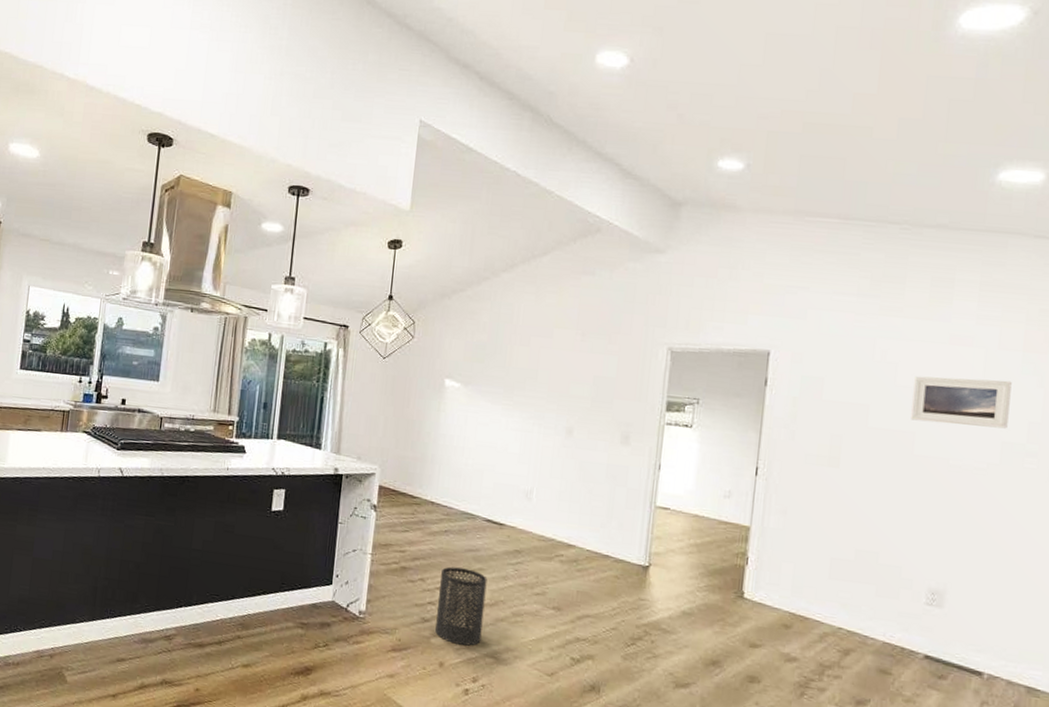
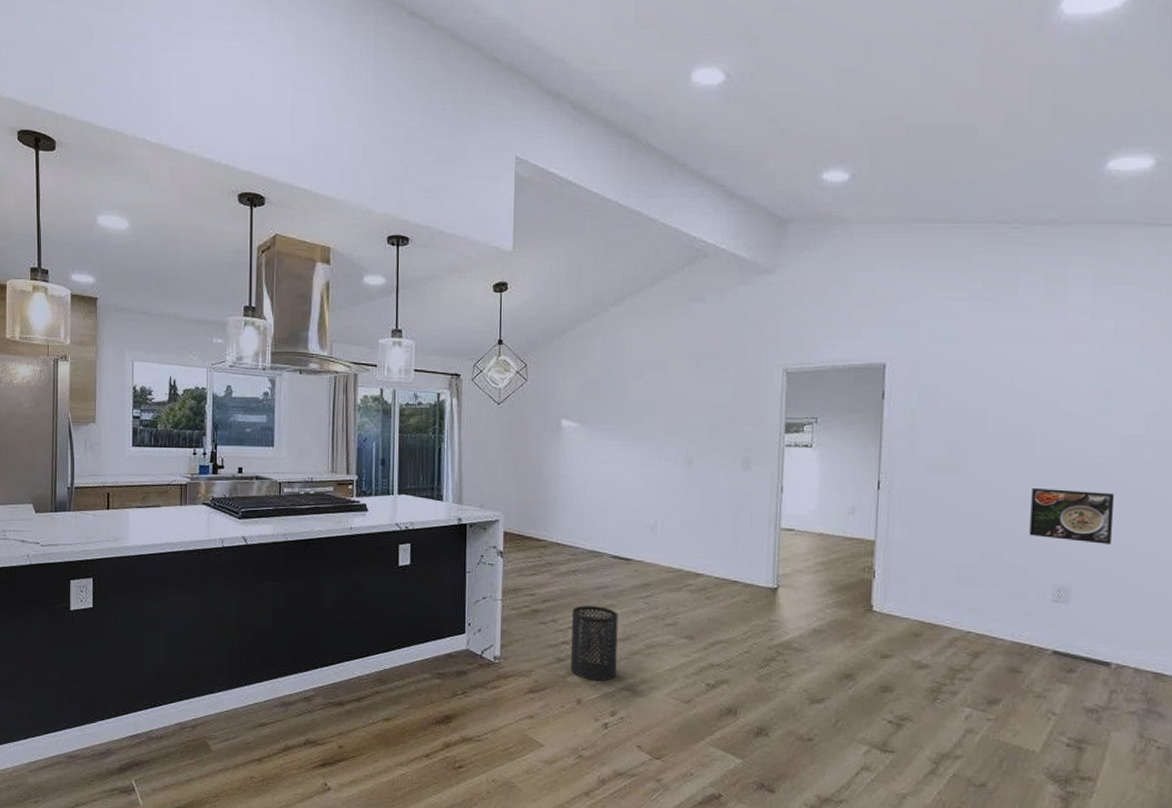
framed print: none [905,488,992,551] -> present [1029,488,1114,544]
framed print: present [911,376,1012,429] -> none [1029,373,1129,422]

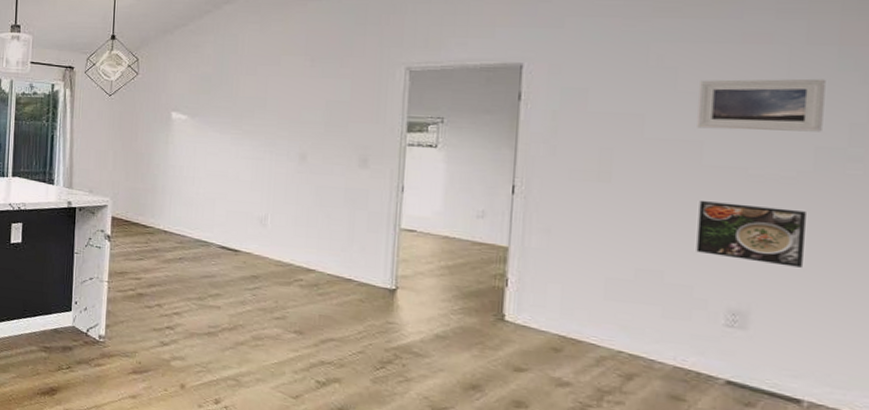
trash can: present [571,605,618,681] -> none [175,292,225,369]
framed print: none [1029,373,1129,422] -> present [697,78,826,132]

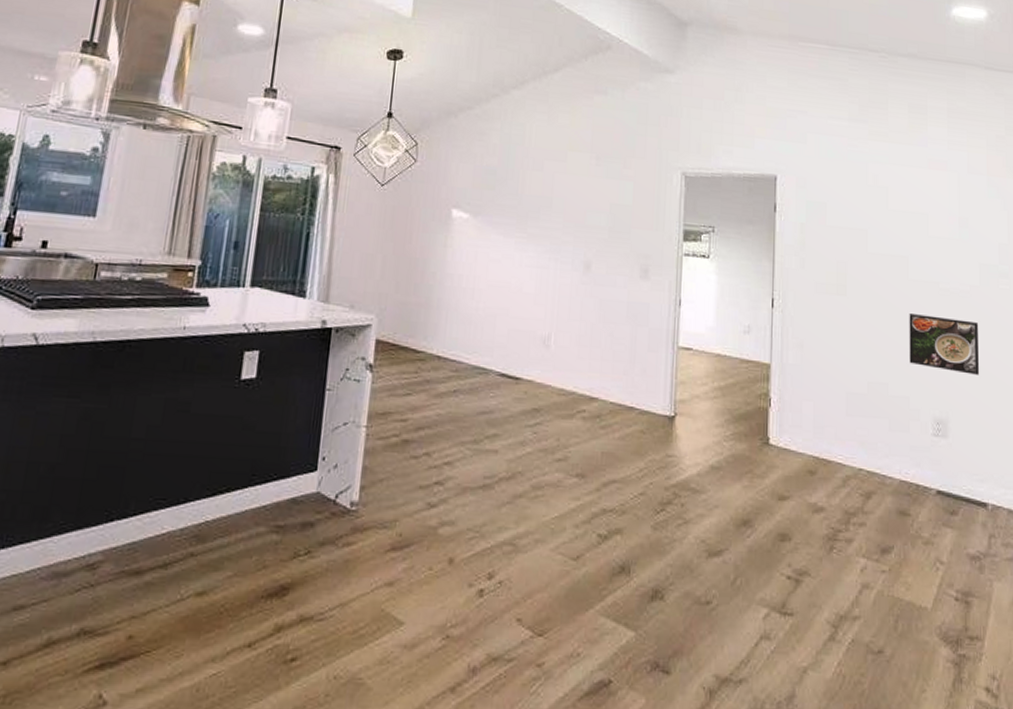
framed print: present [697,78,826,132] -> none [903,200,982,251]

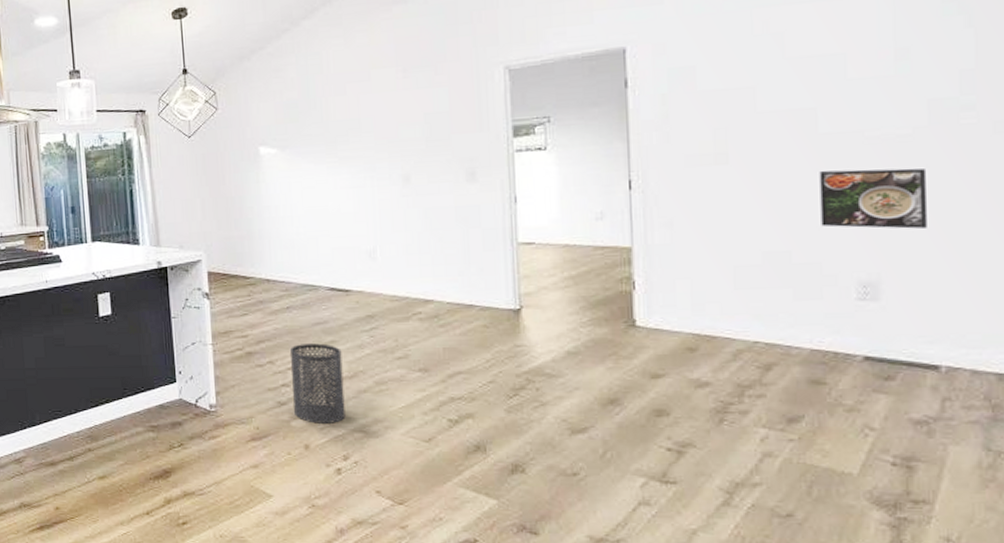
trash can: none [443,435,503,533] -> present [290,343,346,423]

